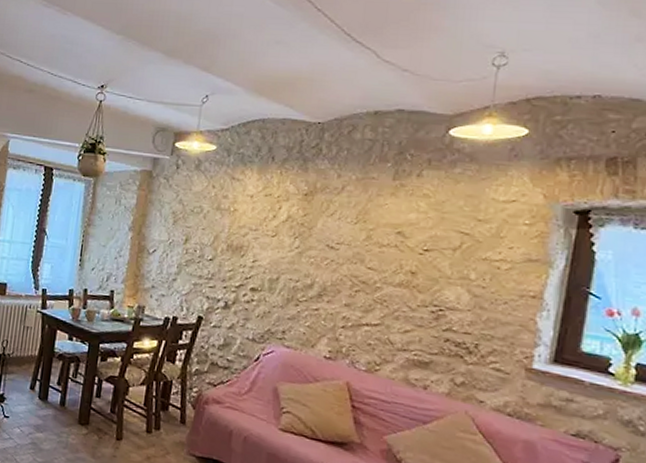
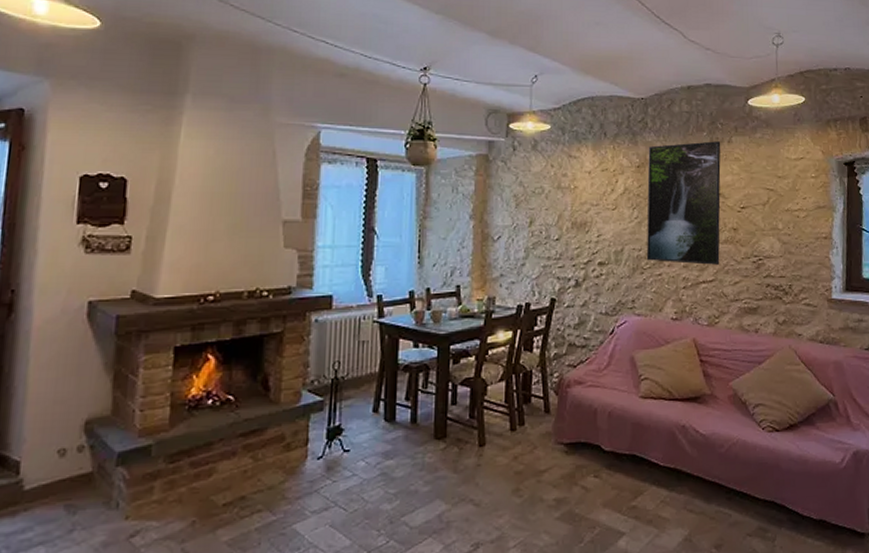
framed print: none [303,173,408,309] -> present [646,141,721,265]

